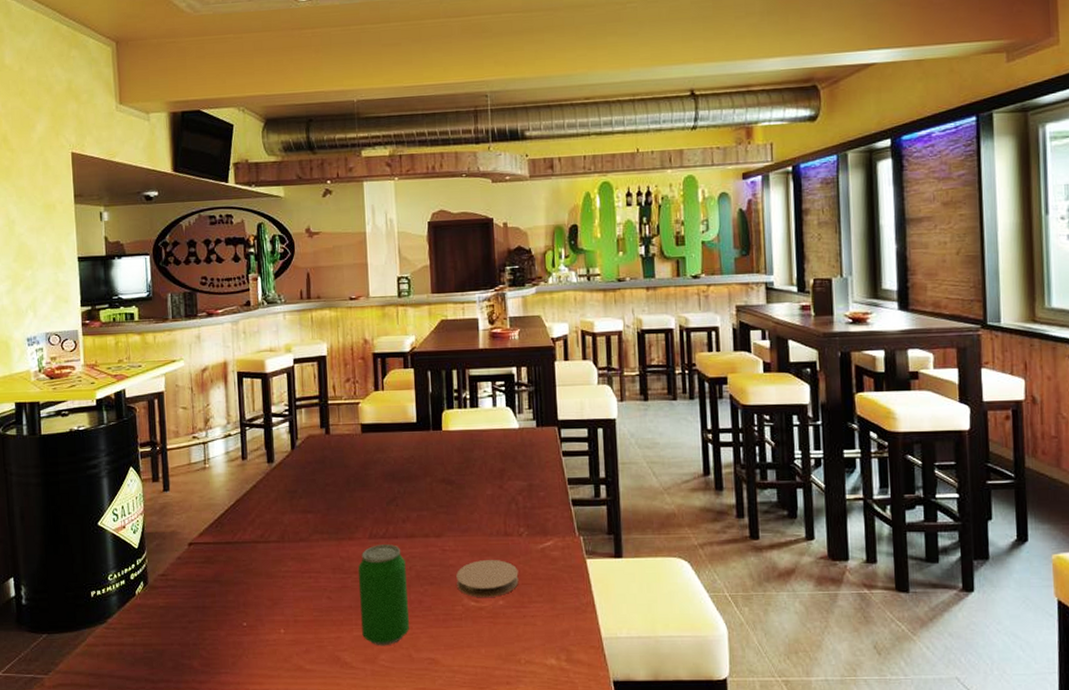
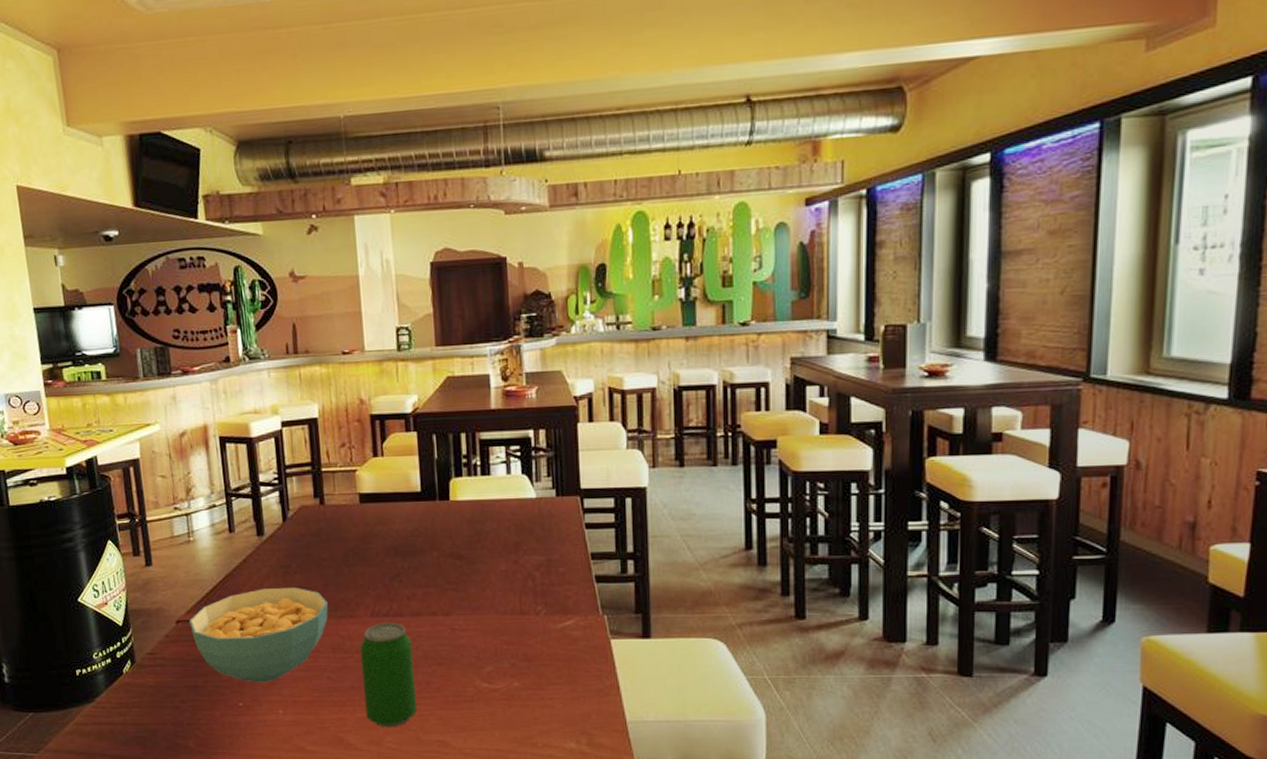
cereal bowl: none [201,511,331,603] -> present [189,588,329,683]
coaster: present [456,559,519,597] -> none [467,639,536,678]

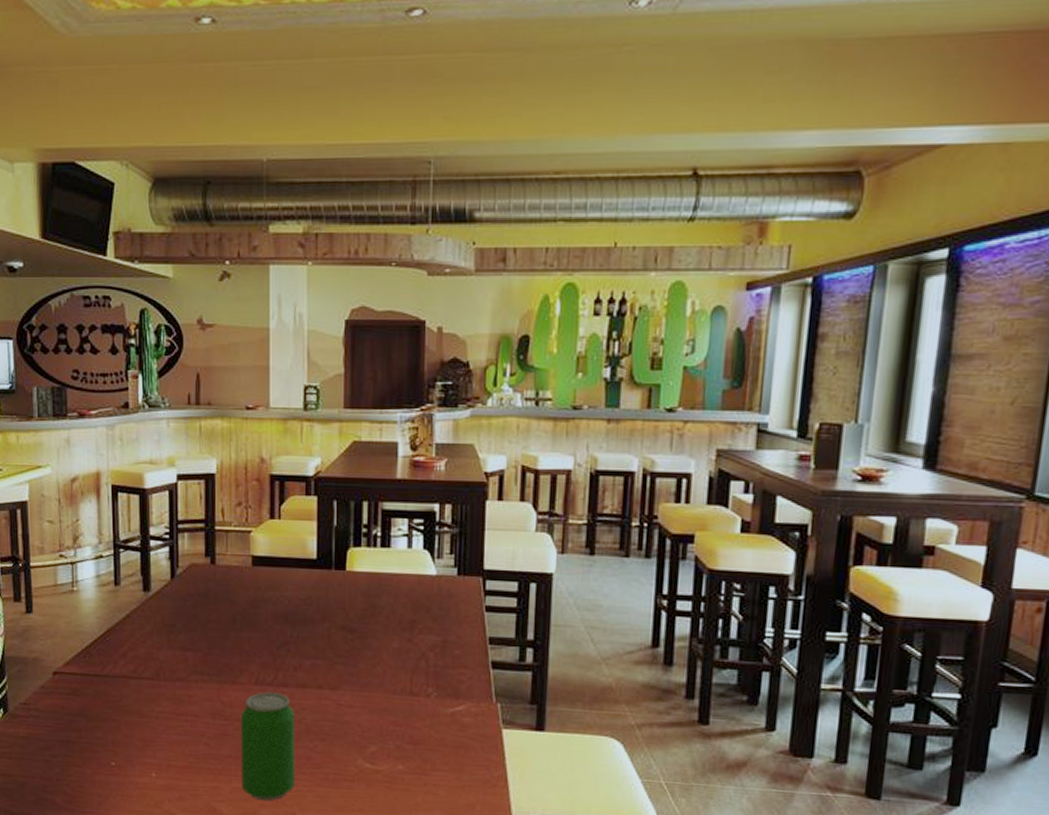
cereal bowl: present [189,588,329,683] -> none [67,646,212,744]

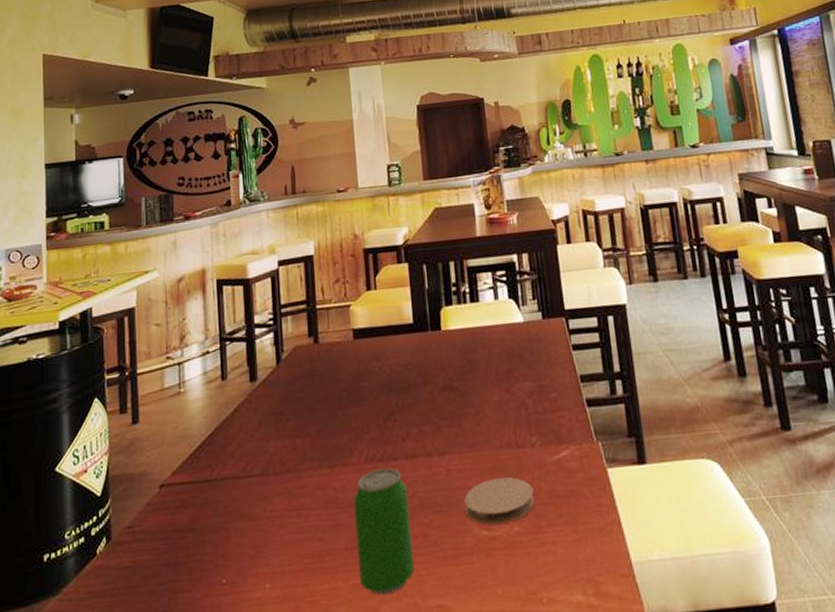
coaster: none [351,719,423,761] -> present [464,477,535,525]

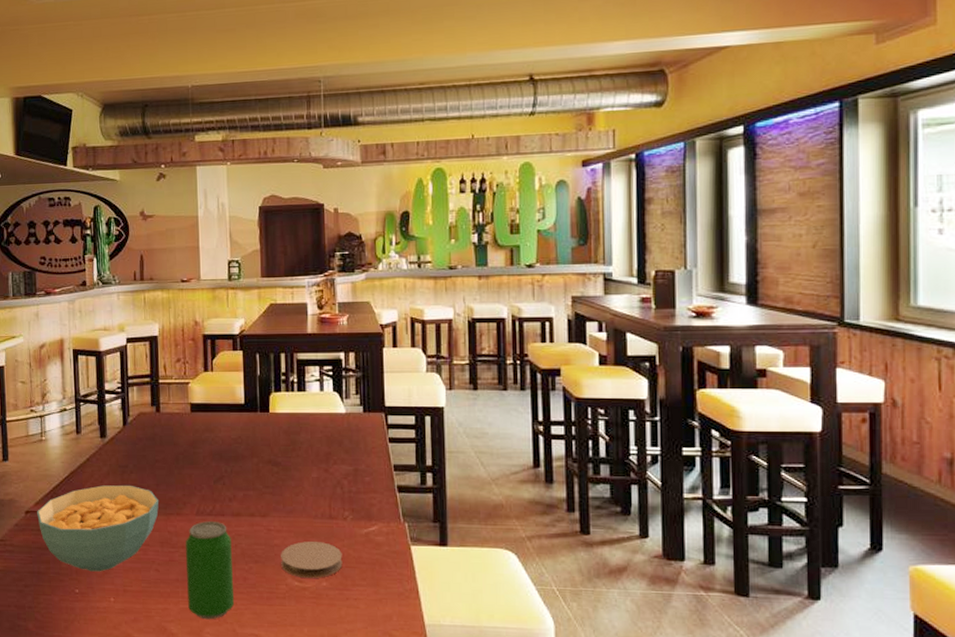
cereal bowl: none [174,436,322,553] -> present [37,485,159,572]

